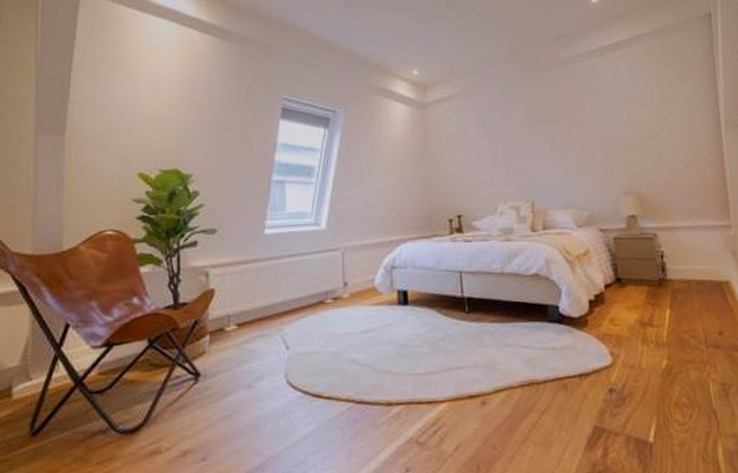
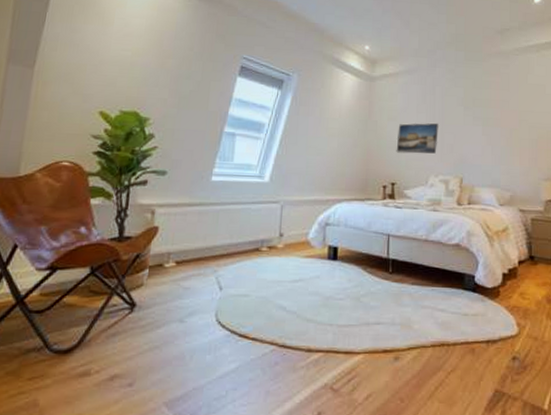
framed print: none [458,145,503,182] -> present [396,123,439,154]

